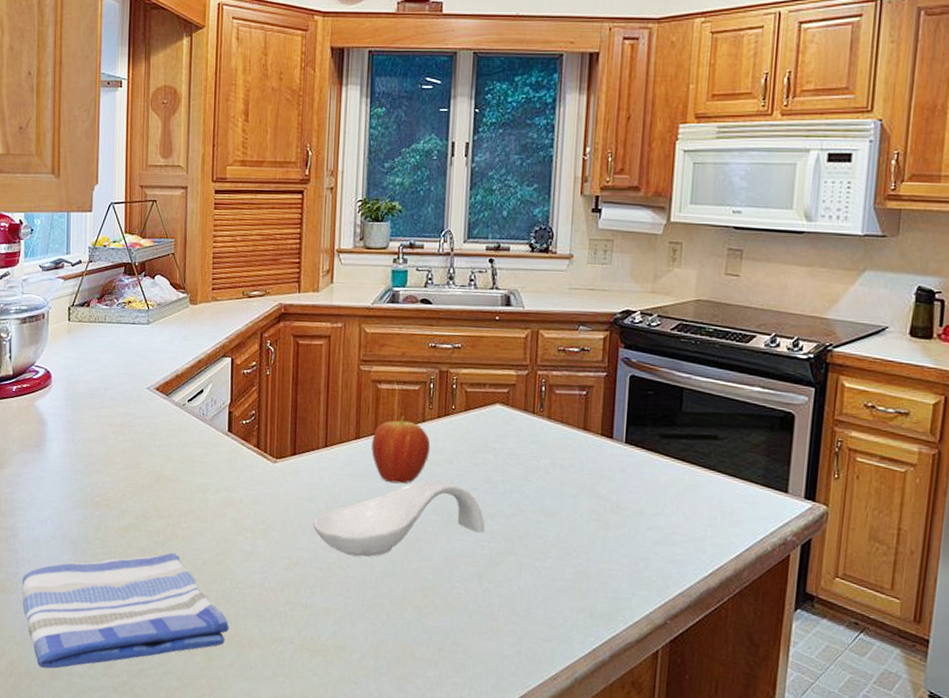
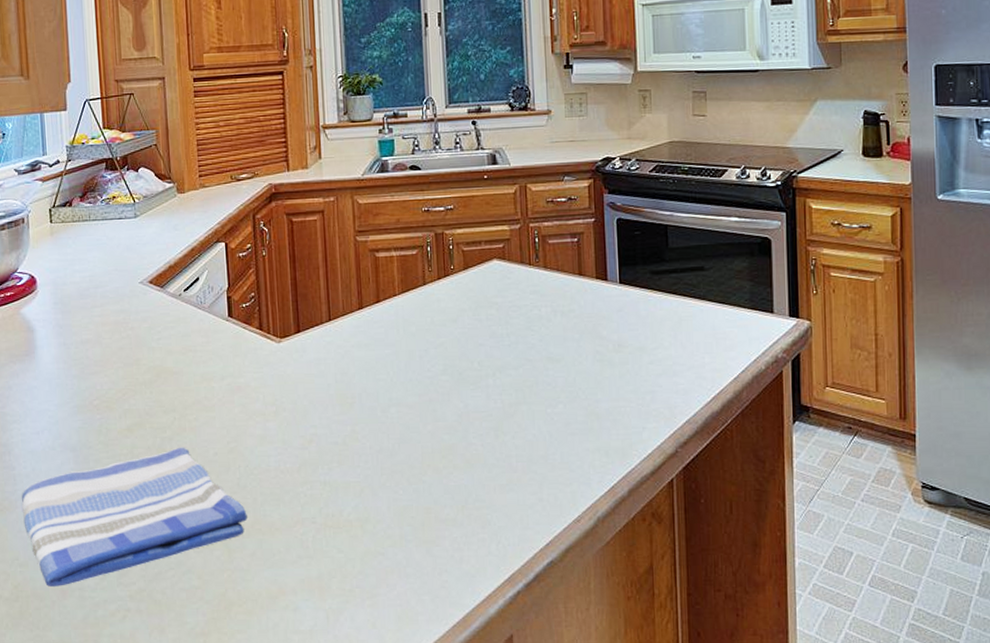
spoon rest: present [312,480,485,558] -> none [323,341,495,427]
fruit: present [371,415,431,484] -> none [375,280,434,349]

